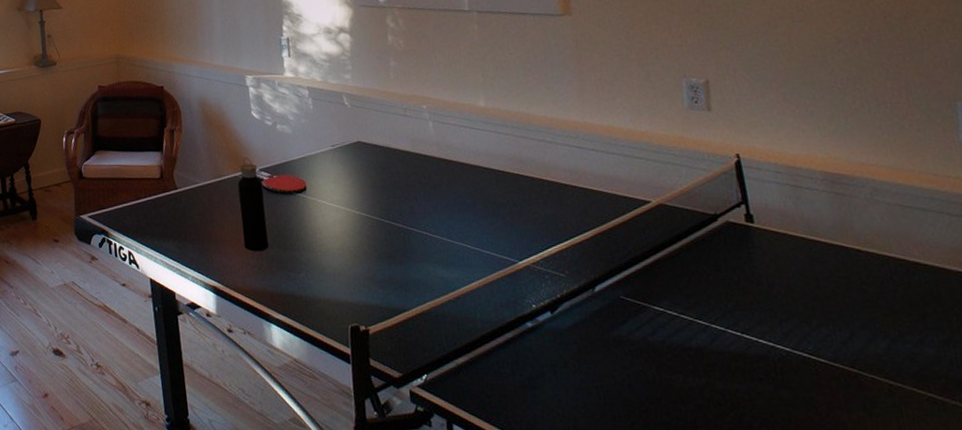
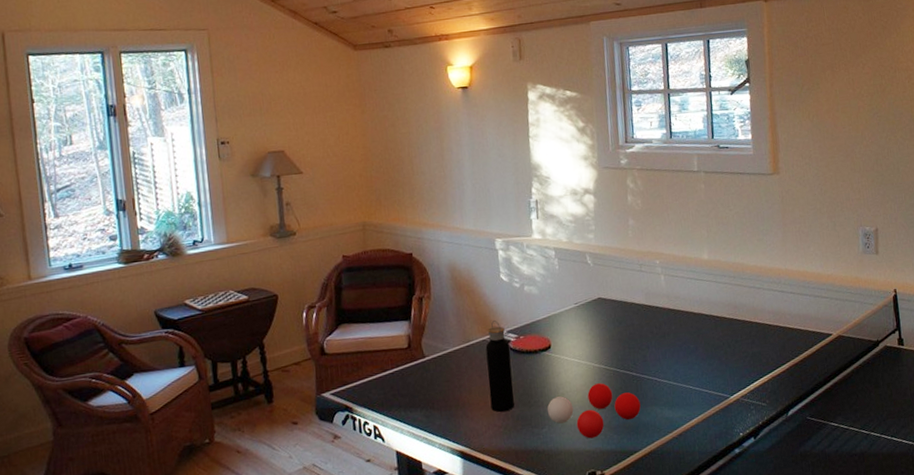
ball: none [303,232,410,290] -> present [547,383,641,439]

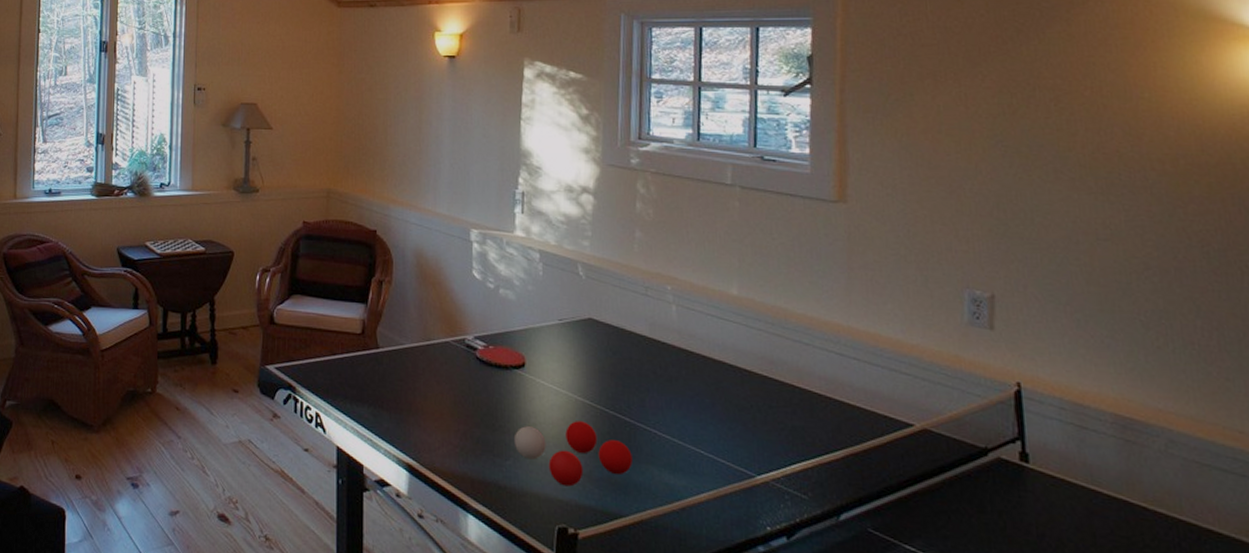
water bottle: present [485,320,515,412] -> none [447,322,477,429]

